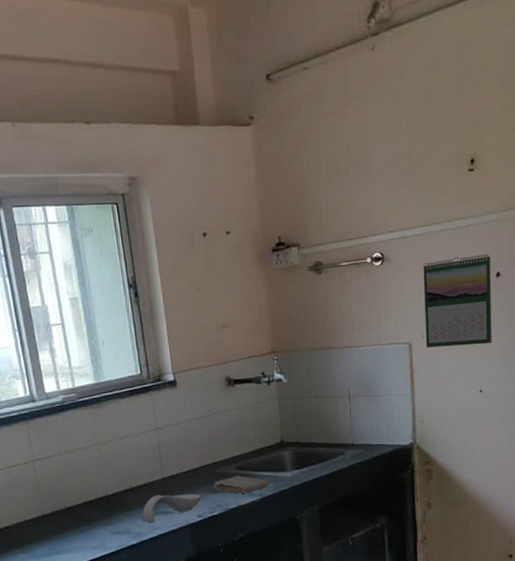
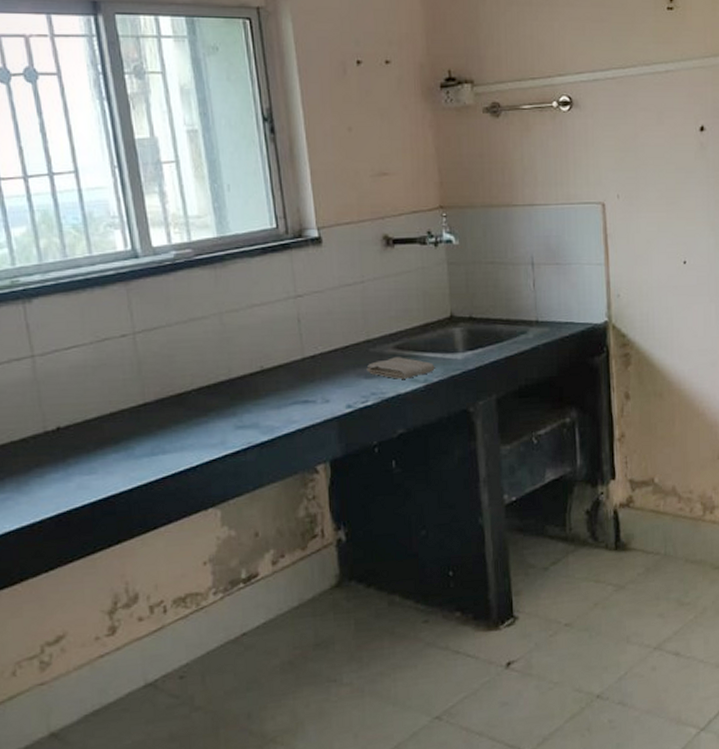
spoon rest: present [141,493,202,523] -> none [274,378,352,415]
calendar: present [423,254,492,348] -> none [617,105,697,209]

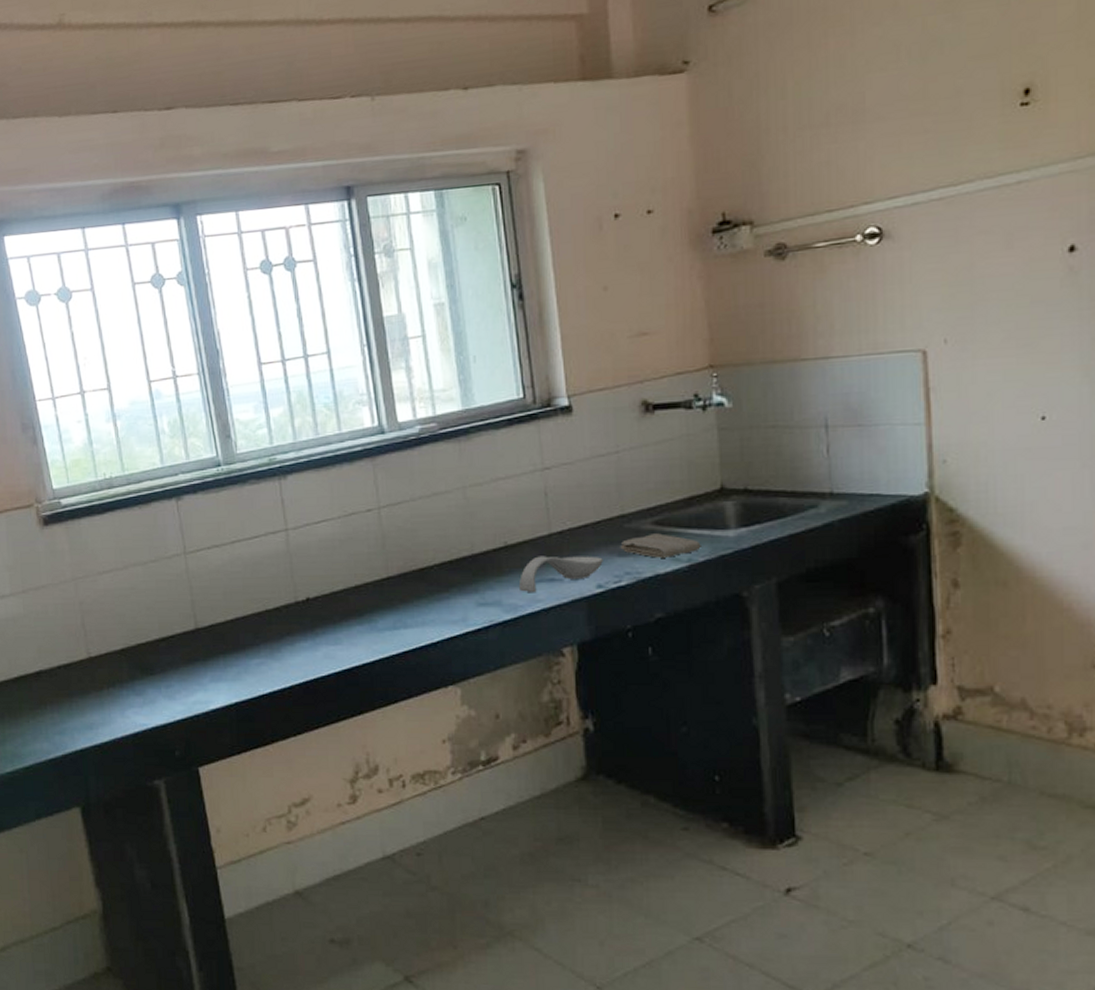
spoon rest: none [274,378,352,415] -> present [518,556,603,593]

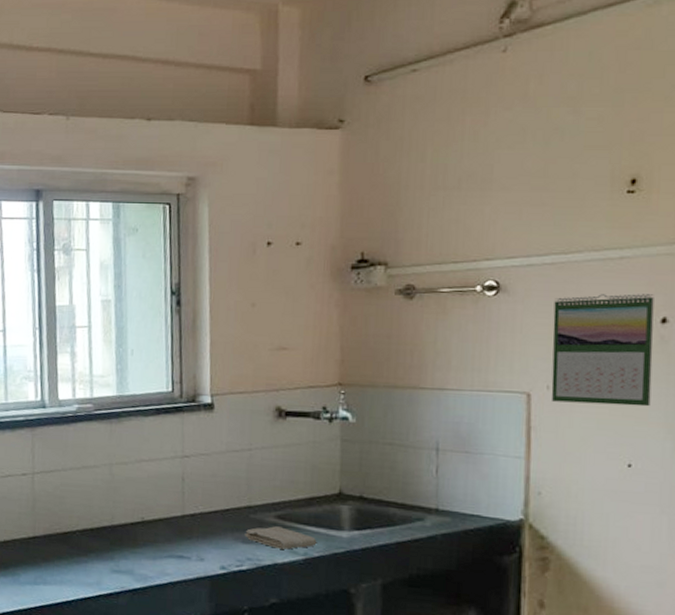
spoon rest: present [518,556,603,593] -> none [150,534,228,567]
calendar: none [946,220,1062,357] -> present [551,294,654,407]

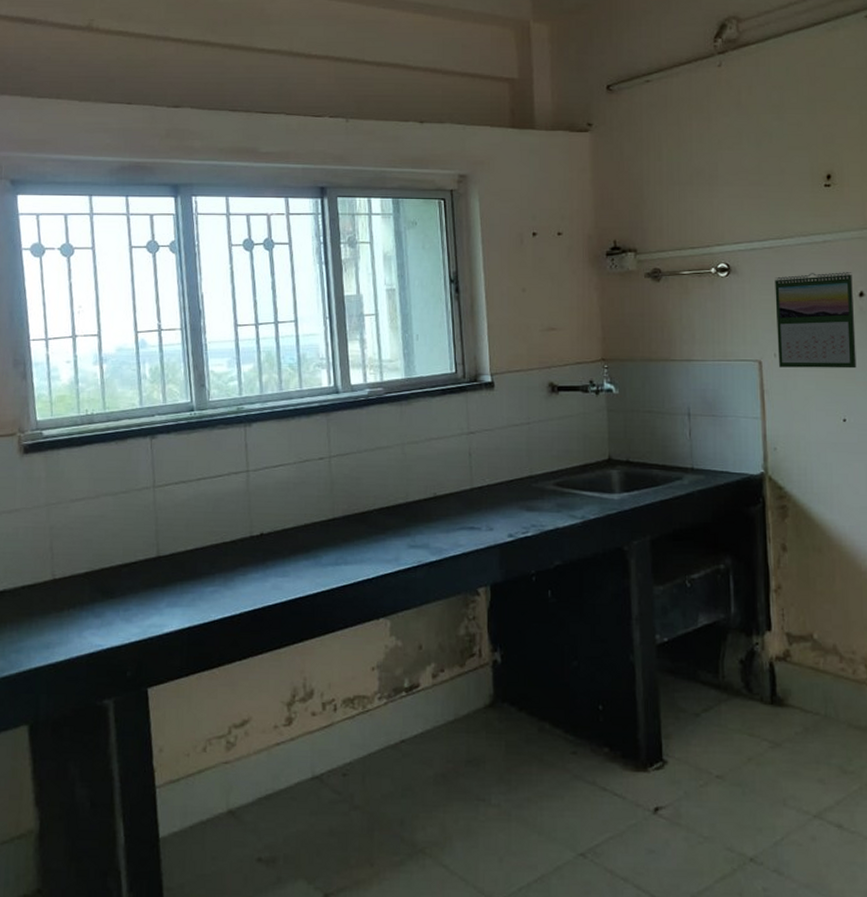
washcloth: present [244,526,317,550] -> none [528,493,592,514]

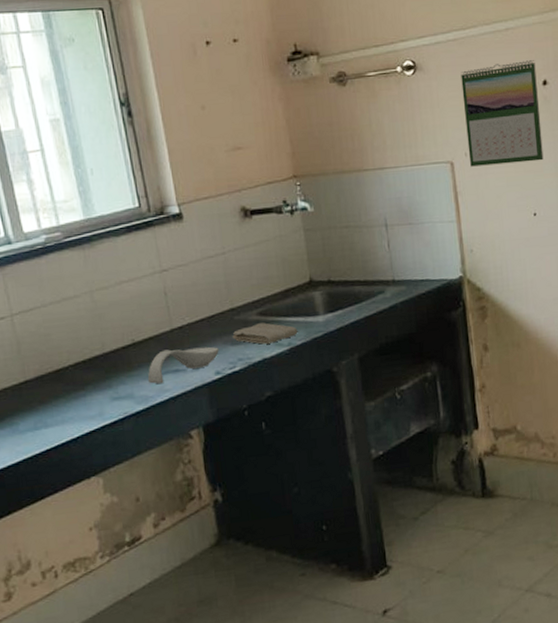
spoon rest: none [444,507,514,539] -> present [147,346,219,384]
washcloth: none [528,493,592,514] -> present [232,323,298,344]

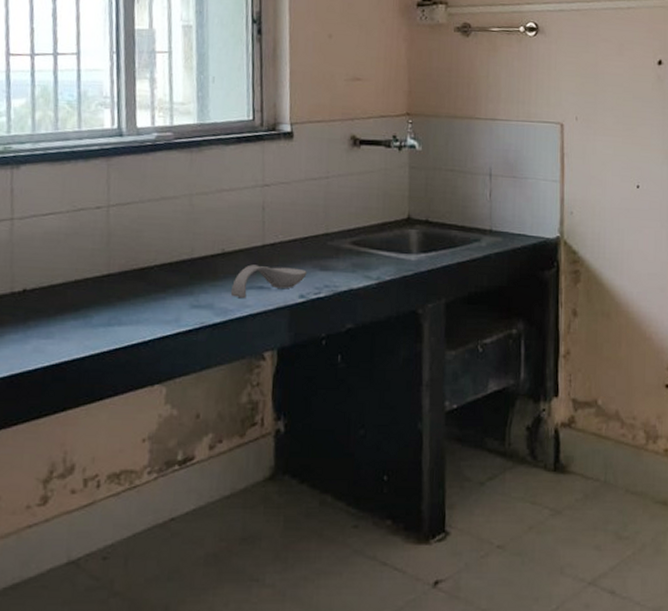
washcloth: present [232,323,298,344] -> none [322,252,389,275]
calendar: present [460,60,544,167] -> none [579,38,653,136]

